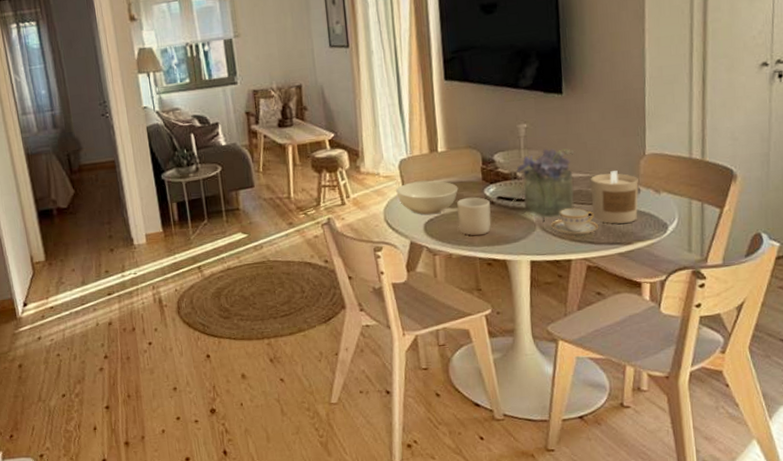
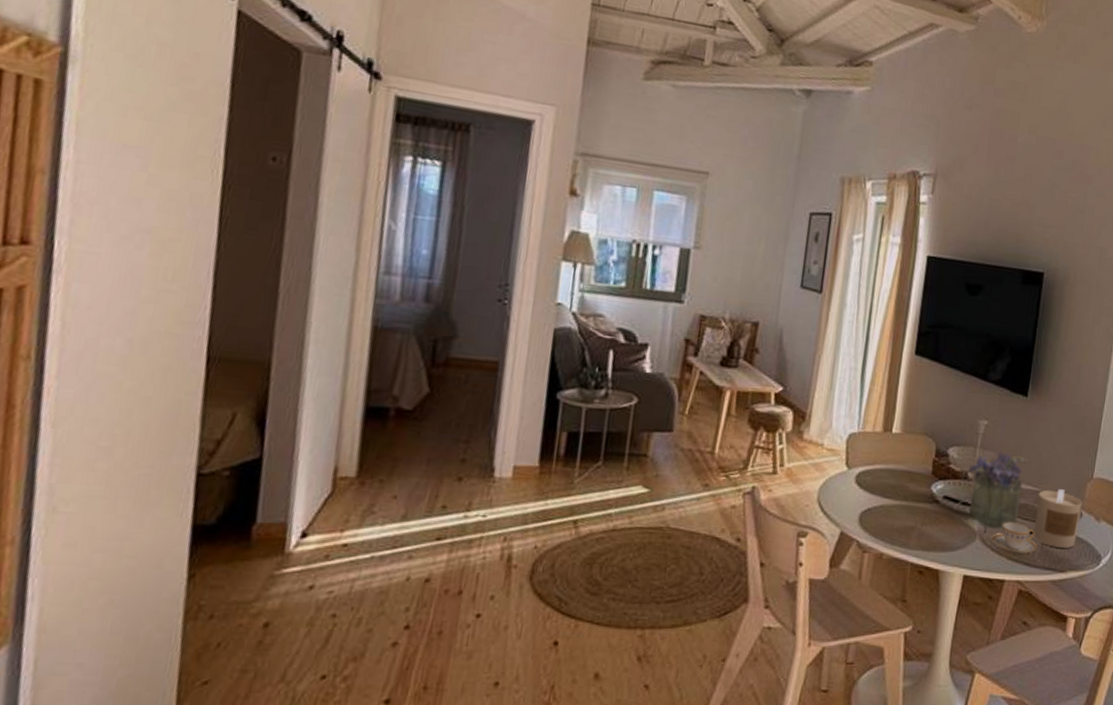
bowl: present [396,180,458,215] -> none [837,461,905,504]
mug: present [457,197,491,236] -> none [897,490,936,538]

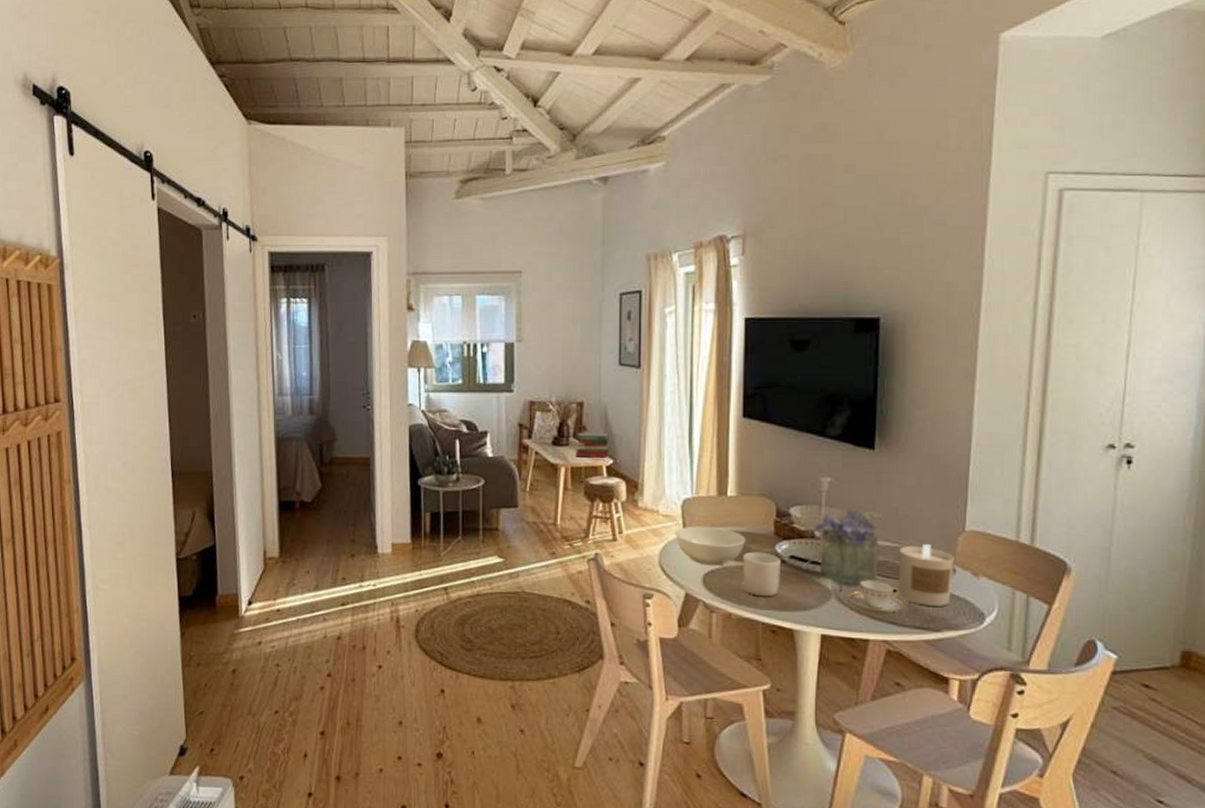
books: none [744,355,782,385] -> present [576,433,609,458]
bowl: none [837,461,905,504] -> present [675,526,746,566]
mug: none [897,490,936,538] -> present [743,551,782,597]

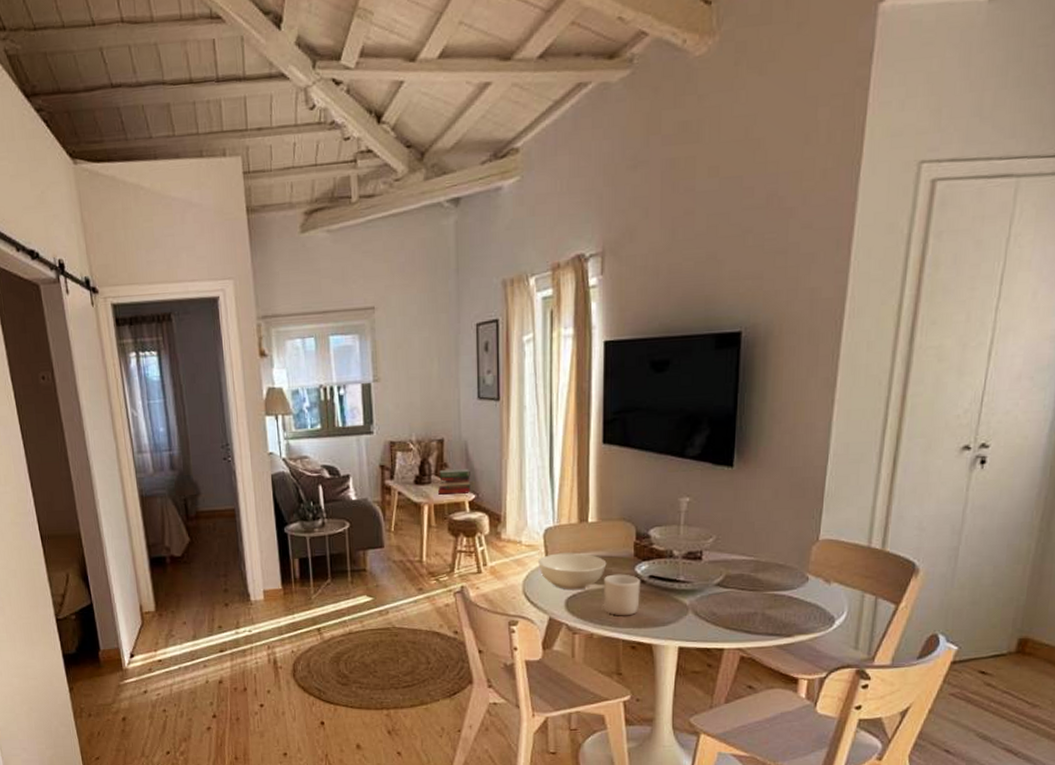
flower bouquet: present [803,508,884,592] -> none [661,526,741,607]
teacup: present [849,580,905,614] -> none [705,593,759,624]
candle: present [898,544,954,606] -> none [752,555,808,614]

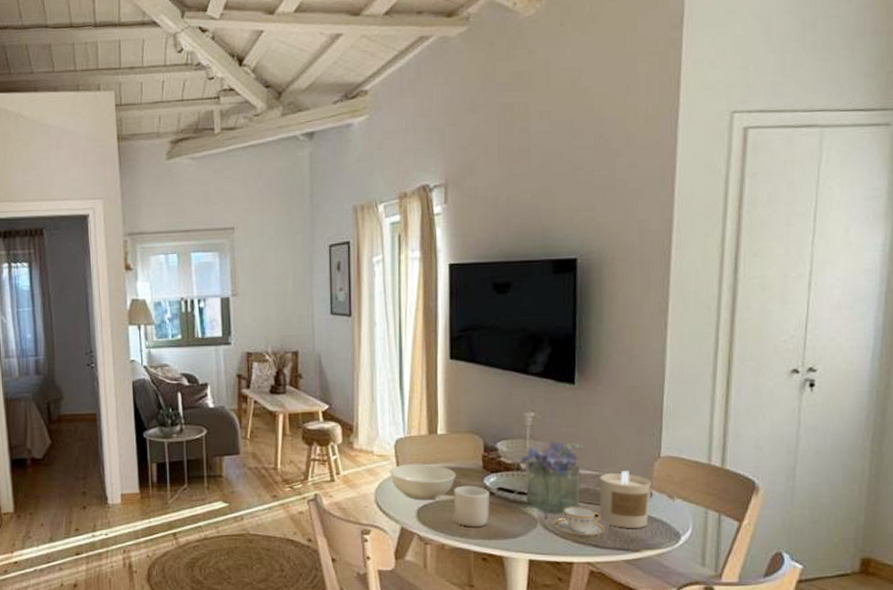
books: present [438,469,471,495] -> none [293,380,324,404]
flower bouquet: none [661,526,741,607] -> present [510,440,585,520]
teacup: none [705,593,759,624] -> present [554,507,606,537]
candle: none [752,555,808,614] -> present [599,471,651,528]

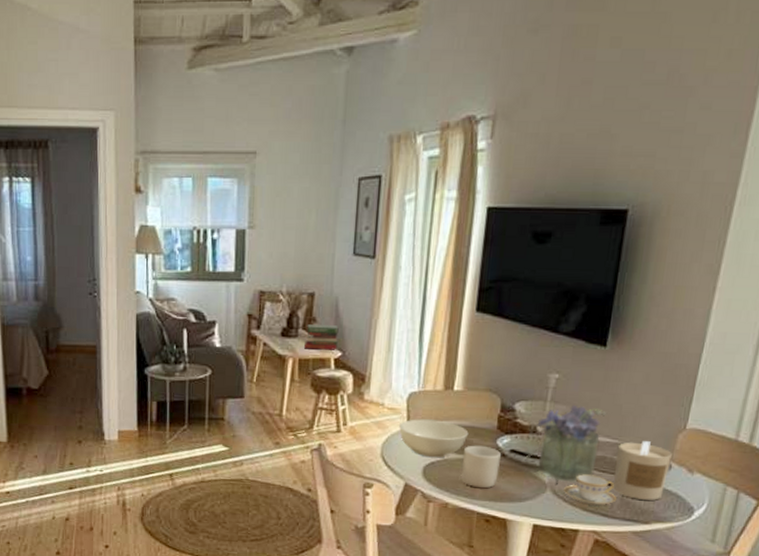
books: none [293,380,324,404] -> present [304,324,339,350]

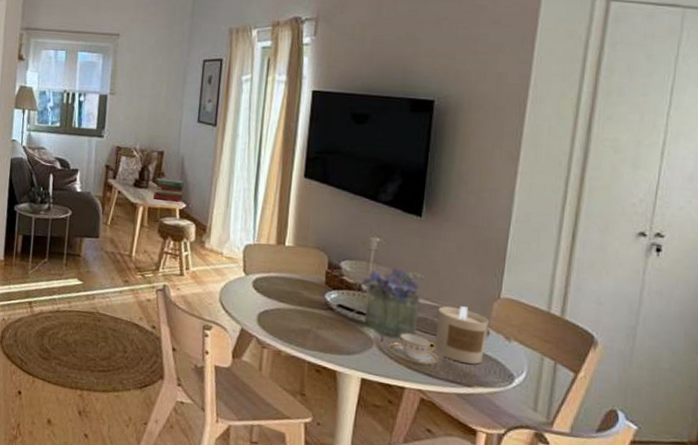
bowl: present [399,419,469,458] -> none [236,269,299,307]
mug: present [461,445,502,489] -> none [293,297,330,340]

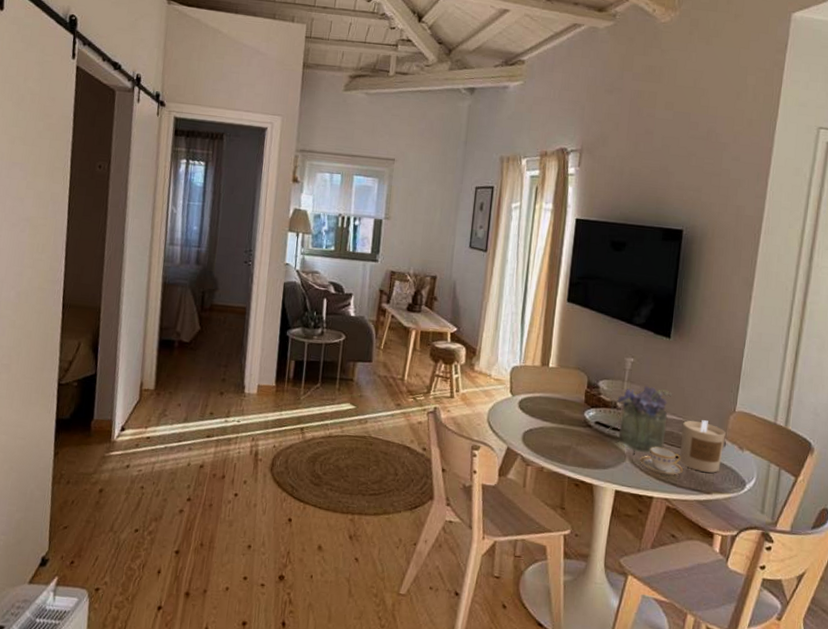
books: present [153,178,184,202] -> none [426,302,455,326]

